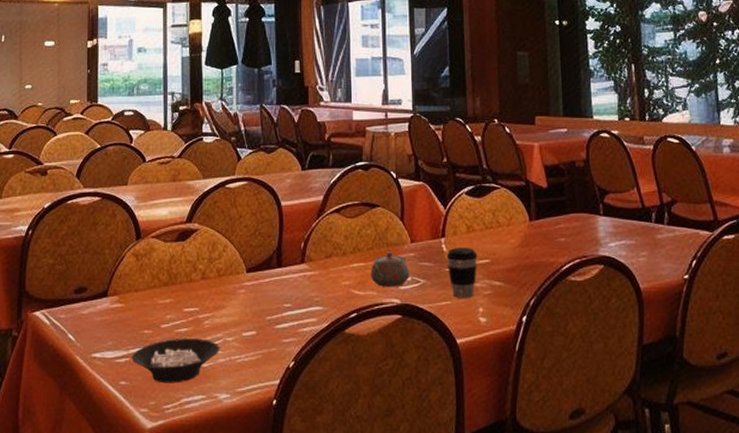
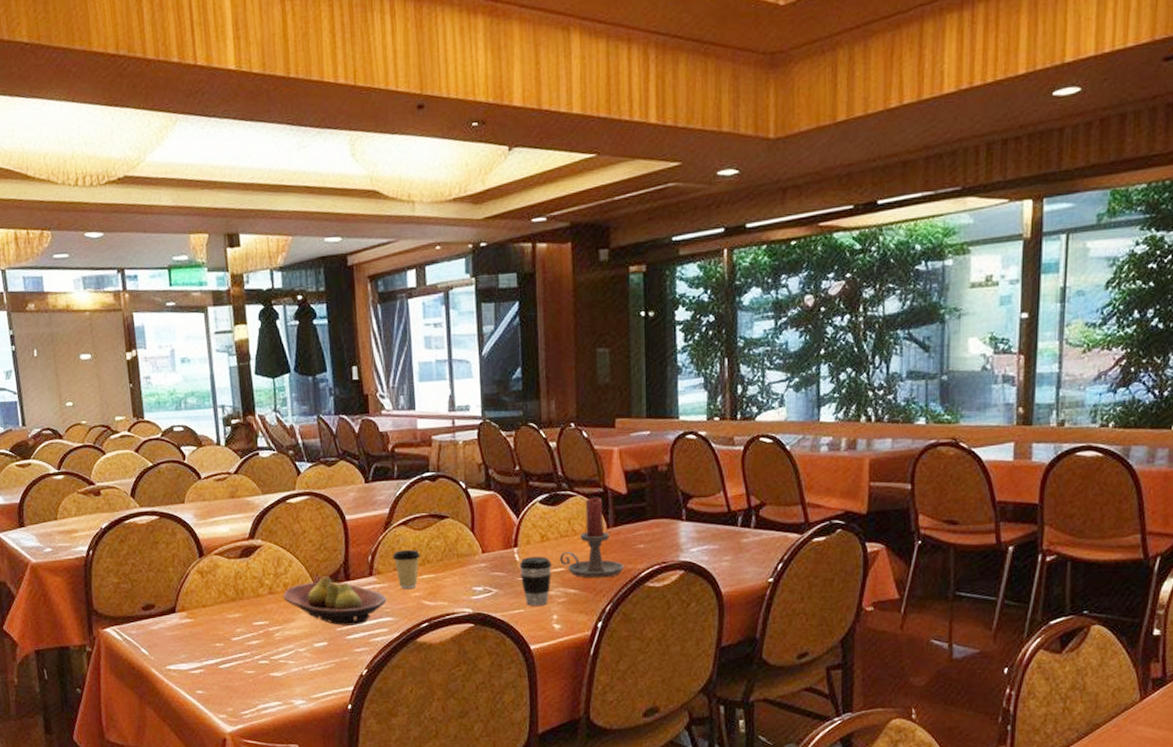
cereal bowl: present [131,338,220,384] -> none [205,650,293,692]
fruit bowl: none [215,262,317,314] -> present [283,576,387,626]
coffee cup: none [324,237,351,278] -> present [392,549,420,590]
teapot: present [371,251,410,287] -> none [441,562,482,597]
candle holder: none [485,190,546,271] -> present [560,497,624,578]

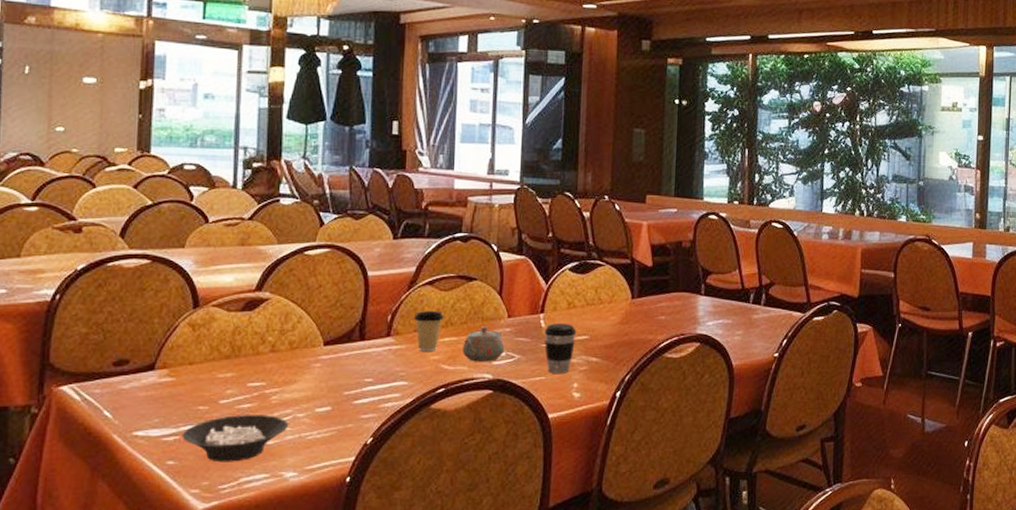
cereal bowl: none [205,650,293,692] -> present [182,415,289,463]
fruit bowl: present [283,576,387,626] -> none [286,335,403,389]
teapot: none [441,562,482,597] -> present [462,326,505,362]
candle holder: present [560,497,624,578] -> none [584,268,645,347]

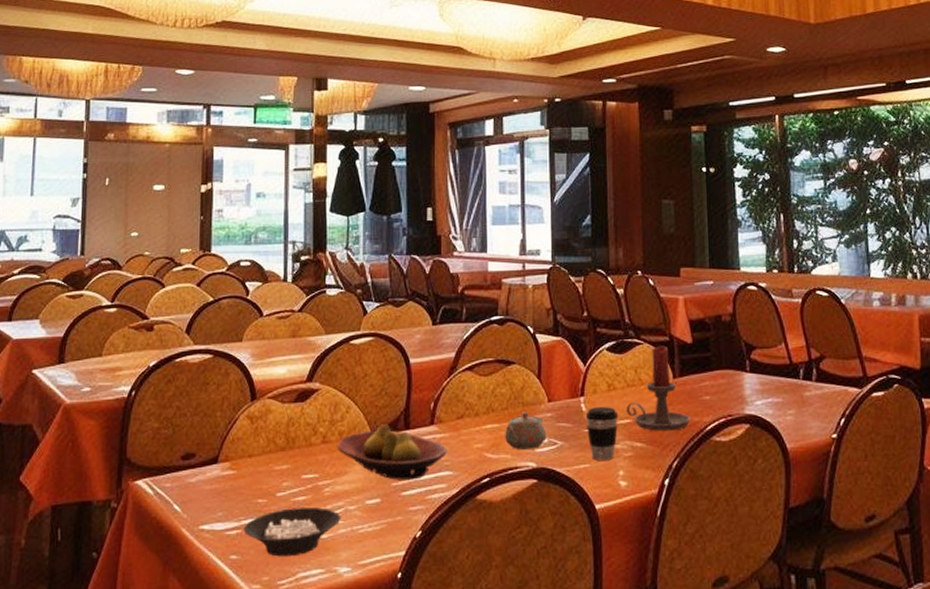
fruit bowl: none [286,335,403,389] -> present [337,424,447,480]
coffee cup: present [413,310,444,353] -> none [455,396,485,441]
candle holder: none [584,268,645,347] -> present [626,345,690,431]

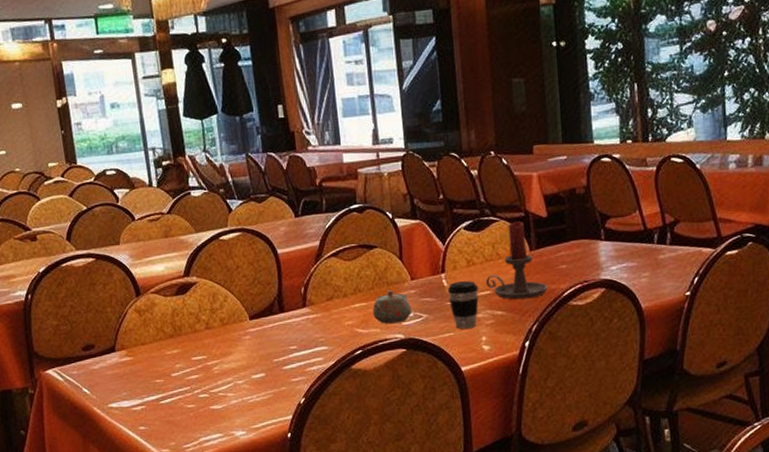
cereal bowl: present [243,507,341,557] -> none [147,383,232,426]
fruit bowl: present [337,424,447,480] -> none [219,309,321,357]

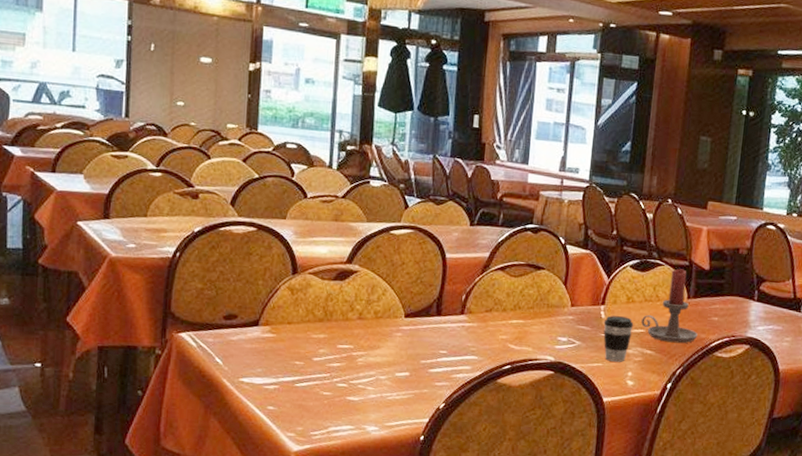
teapot: present [372,290,412,324] -> none [528,312,567,346]

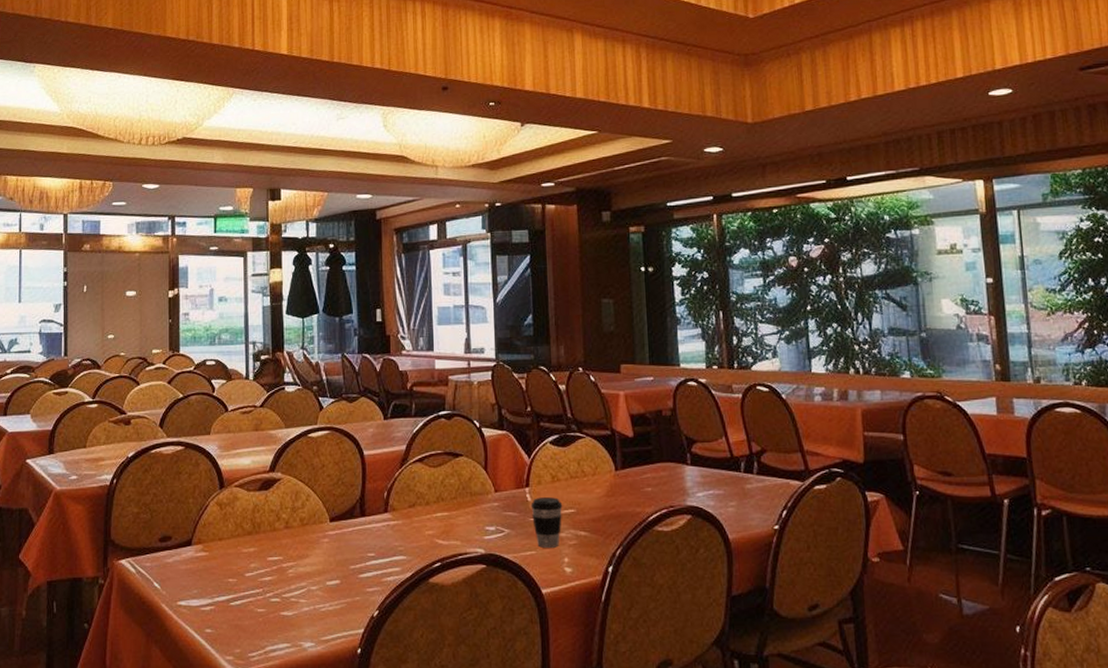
candle holder: present [641,268,698,344] -> none [570,439,633,521]

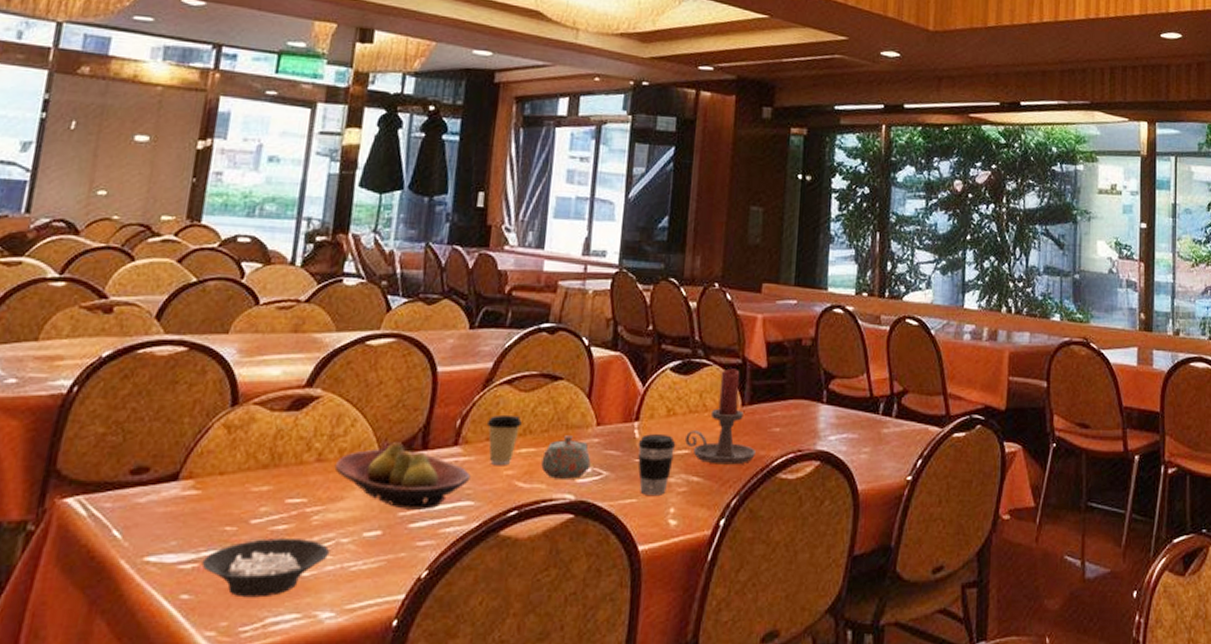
cereal bowl: none [216,587,305,632] -> present [201,538,330,598]
fruit bowl: none [298,512,401,563] -> present [334,442,471,510]
coffee cup: none [407,486,435,528] -> present [486,414,522,466]
teapot: none [454,501,494,536] -> present [541,435,591,479]
candle holder: none [570,439,633,521] -> present [685,368,756,465]

